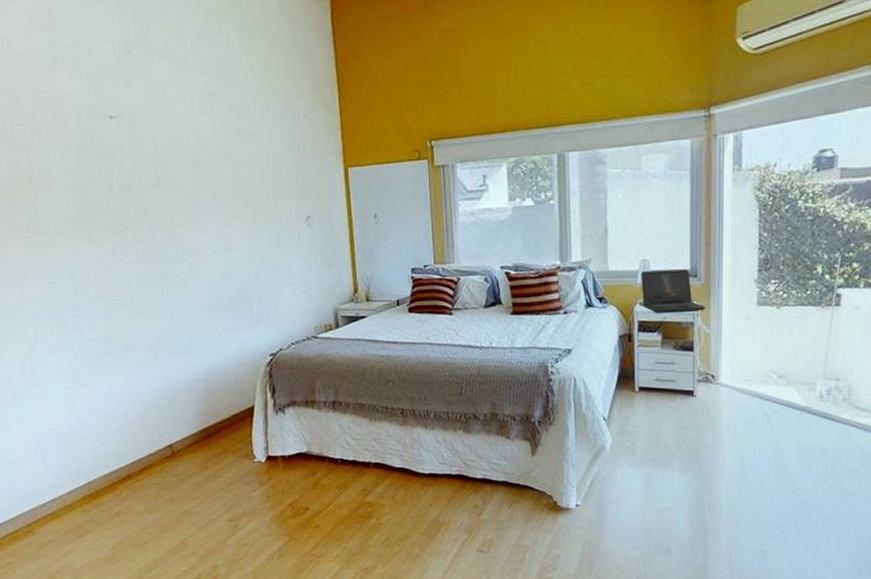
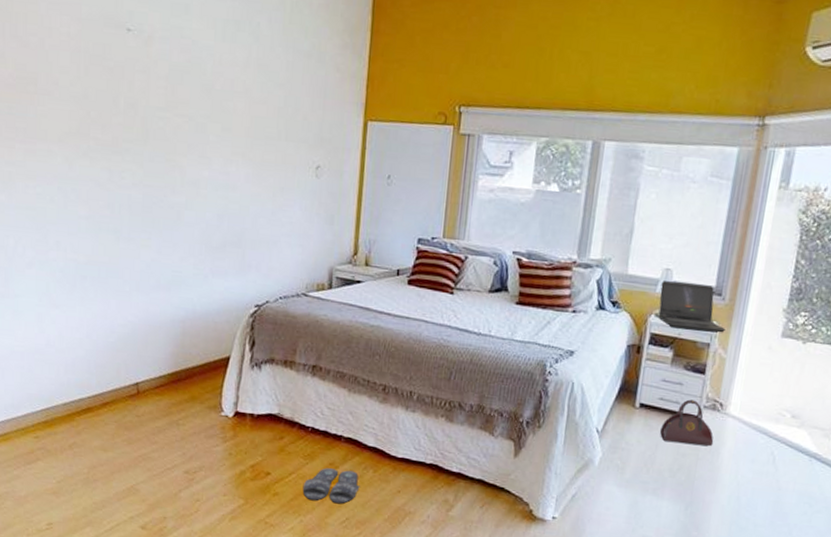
slippers: none [341,493,394,527] -> present [302,468,360,504]
handbag: none [660,376,712,418] -> present [659,399,714,447]

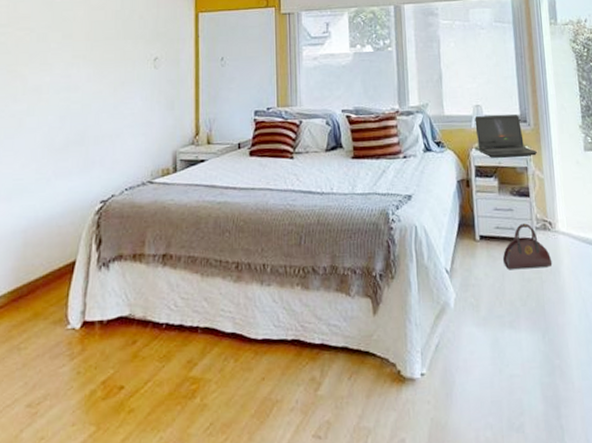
slippers: present [302,468,360,504] -> none [160,365,222,411]

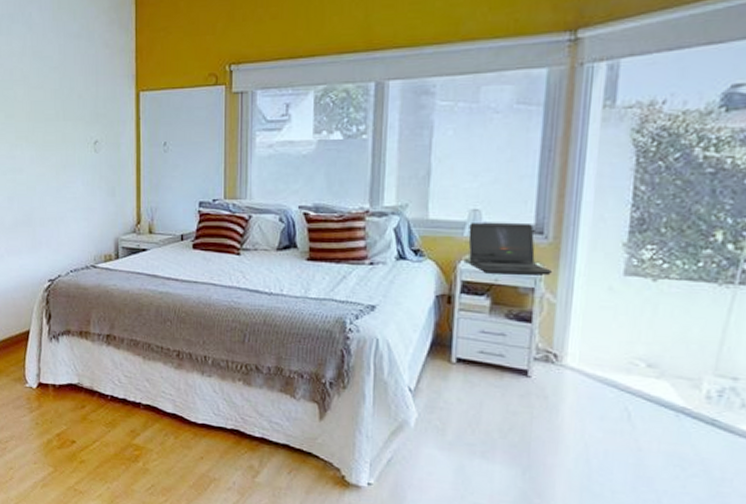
handbag: present [502,223,553,269] -> none [482,351,550,404]

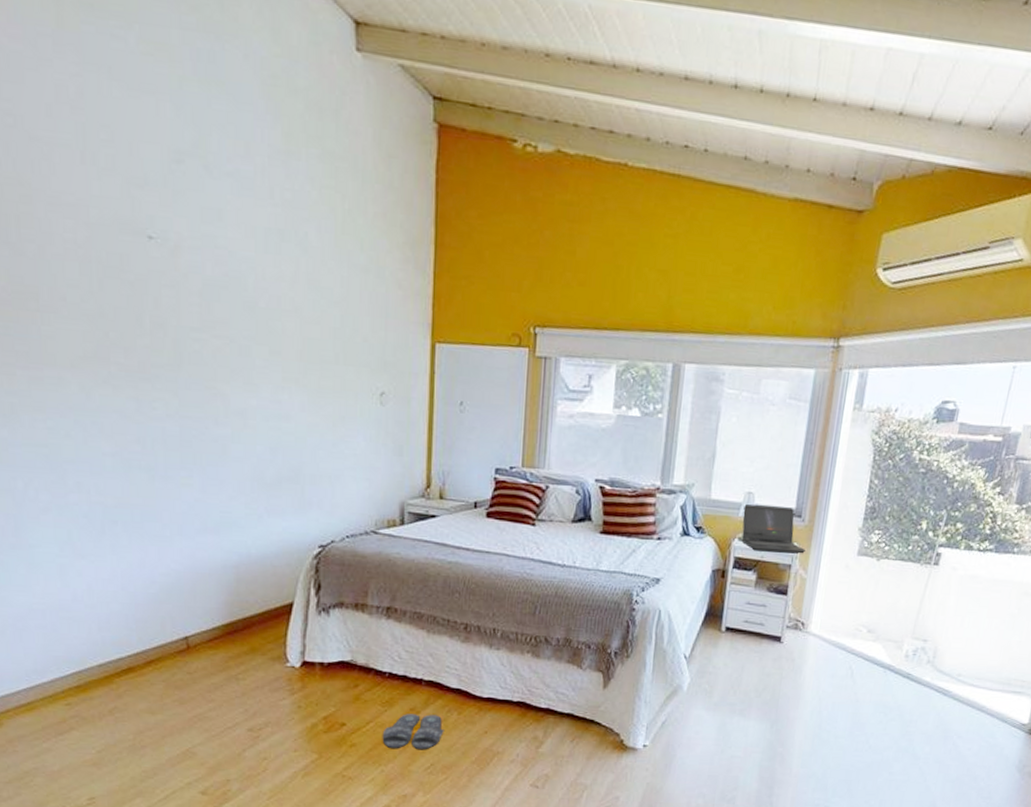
slippers: none [107,435,162,471] -> present [382,714,444,750]

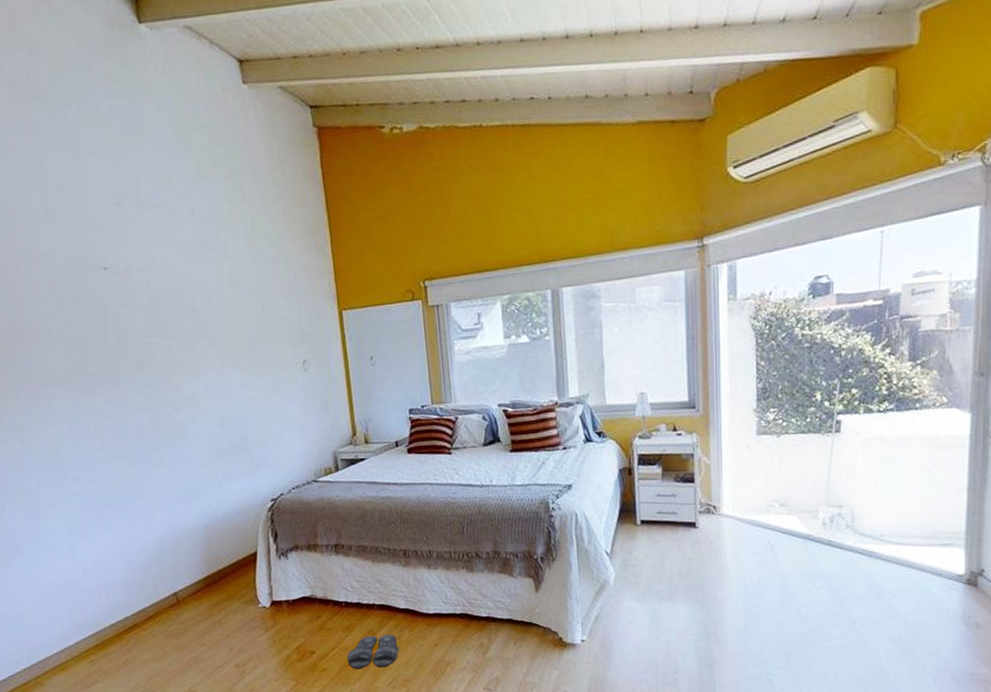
laptop computer: present [741,504,806,554] -> none [639,401,706,446]

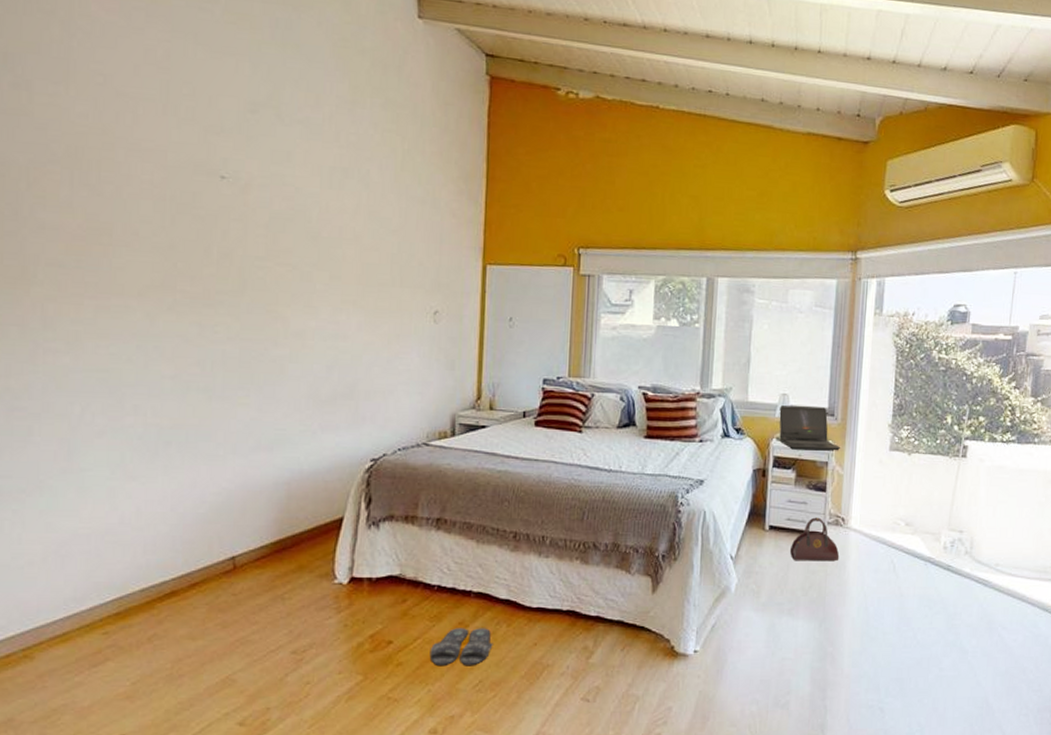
laptop computer: none [639,401,706,446] -> present [779,406,841,451]
handbag: none [663,507,714,550] -> present [789,517,840,562]

